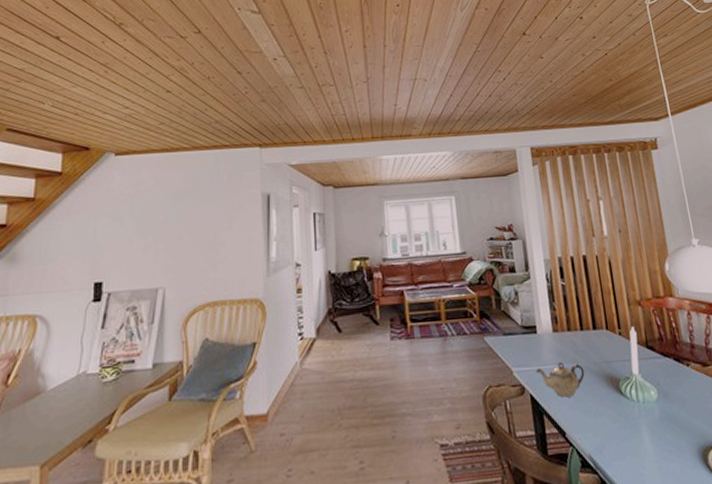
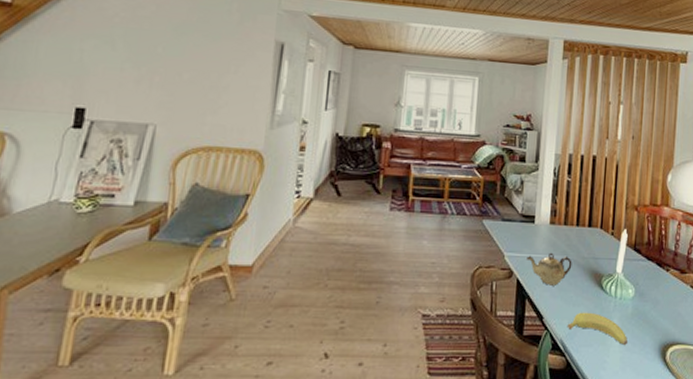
banana: none [593,421,662,454] -> present [568,312,627,345]

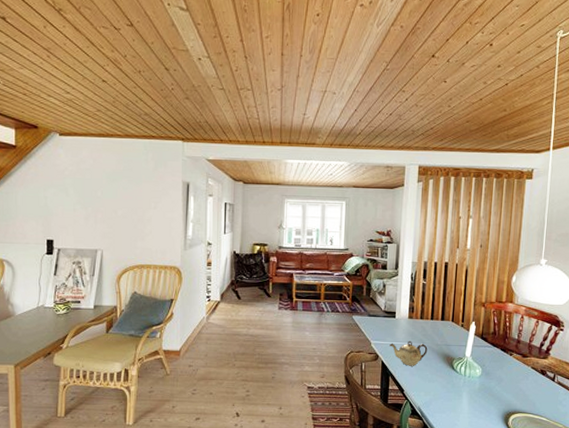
banana: present [568,312,627,345] -> none [424,386,475,412]

